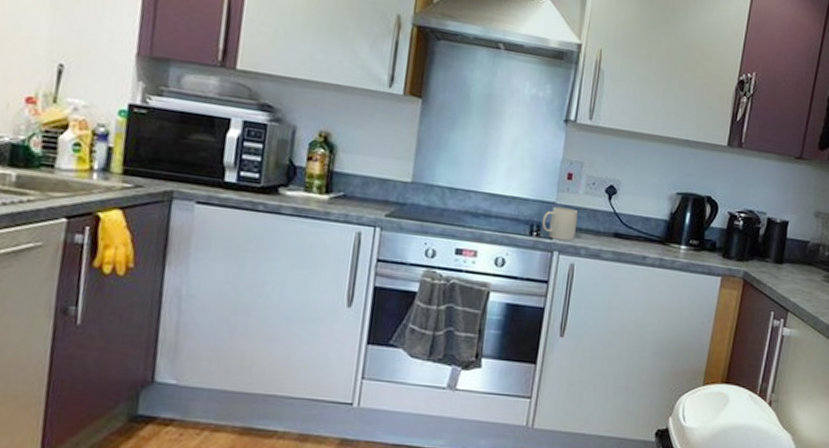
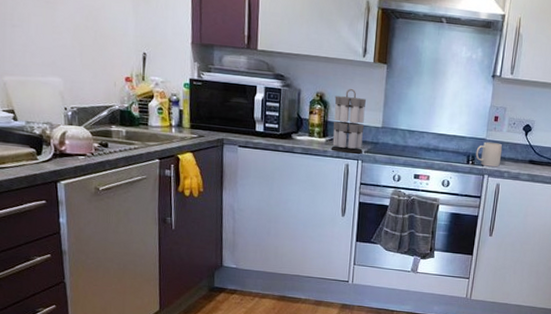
spice rack: none [336,127,392,219] -> present [331,88,367,154]

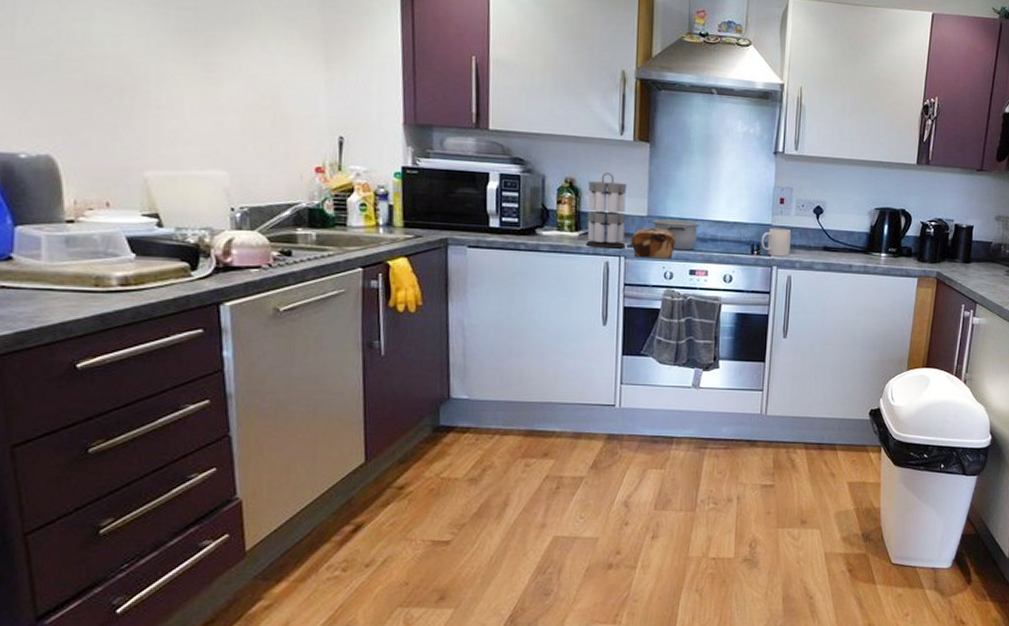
bread loaf: none [367,137,404,165] -> present [631,227,675,259]
cooking pot: none [386,130,425,159] -> present [652,218,700,252]

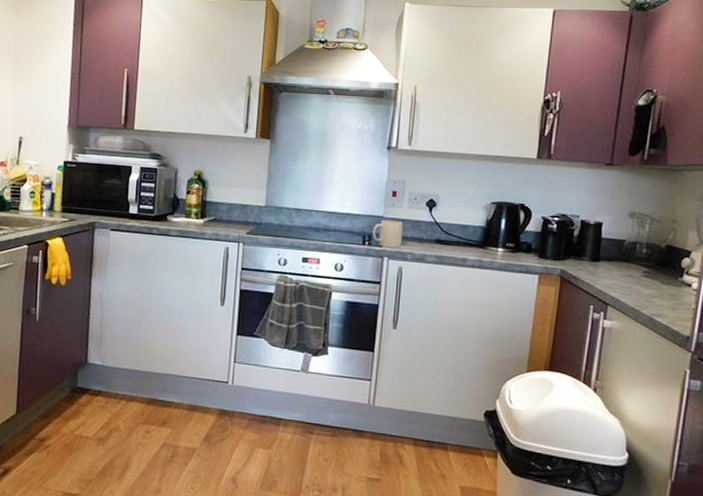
spice rack: present [585,171,627,250] -> none [209,165,249,236]
bread loaf: present [631,227,675,259] -> none [249,216,290,247]
cooking pot: present [652,218,700,252] -> none [270,208,314,240]

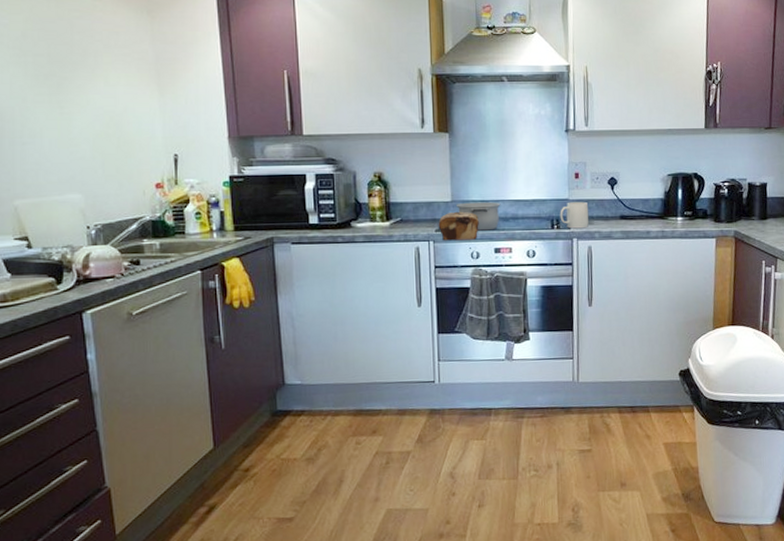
bread loaf: none [249,216,290,247] -> present [438,211,479,241]
cooking pot: none [270,208,314,240] -> present [456,201,501,232]

